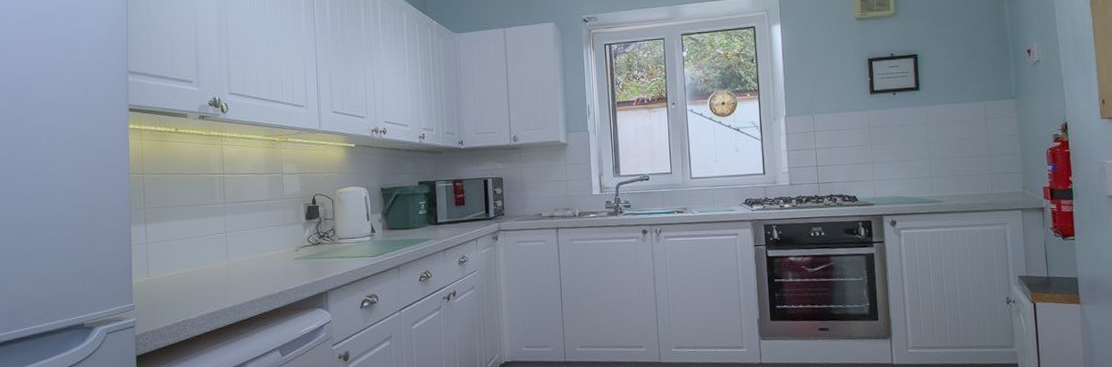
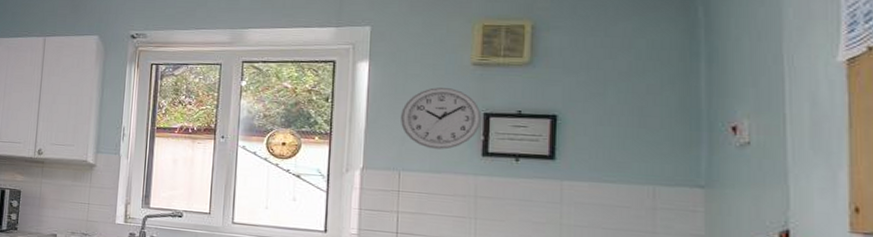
wall clock: none [808,41,867,93] -> present [400,87,482,150]

